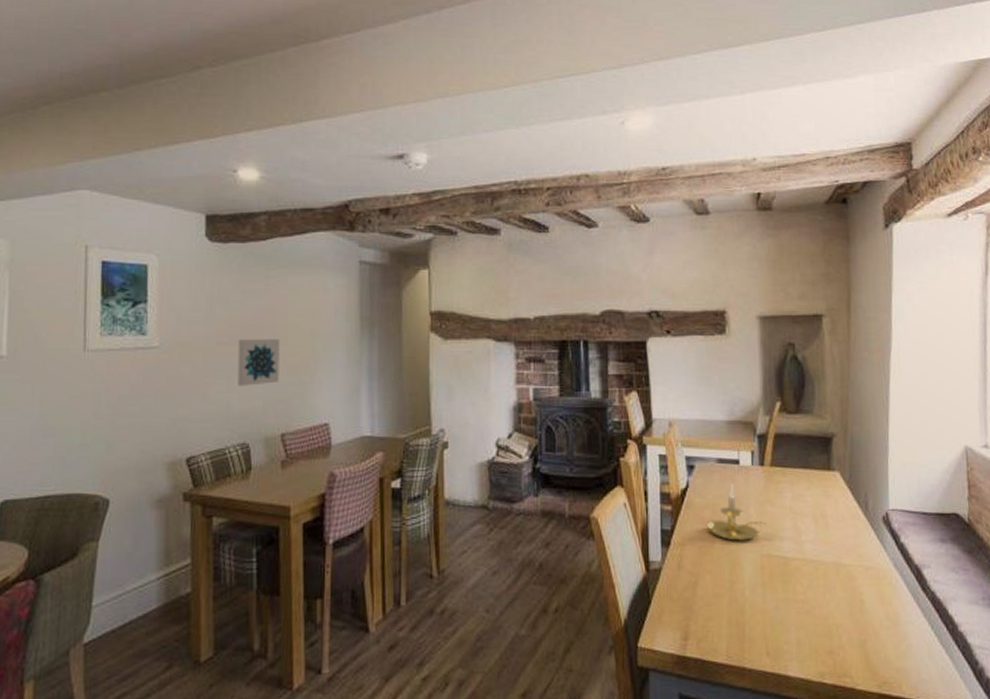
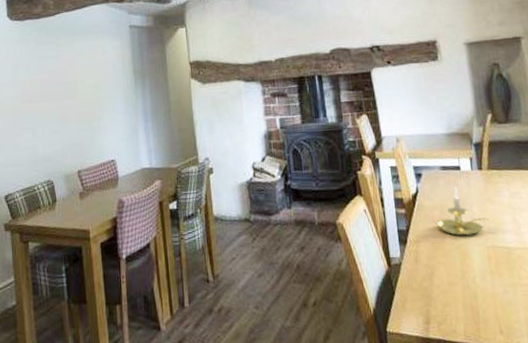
wall art: present [237,339,280,386] -> none [39,94,73,135]

